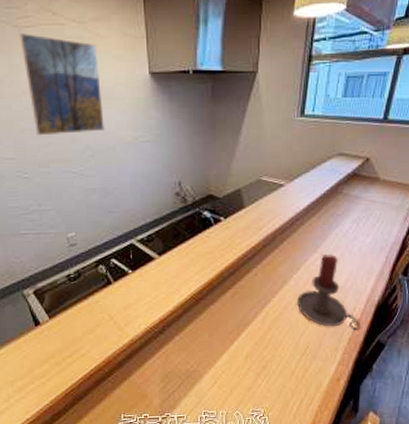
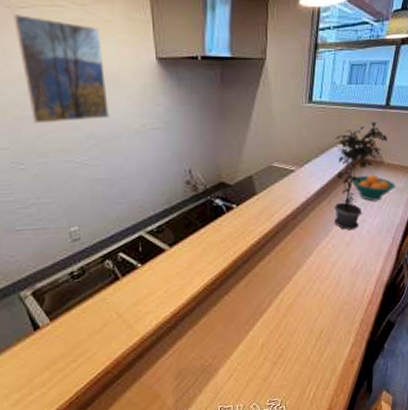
candle holder: present [296,253,362,331] -> none [310,237,372,312]
potted plant: none [324,136,384,247] -> present [334,121,387,230]
fruit bowl: none [343,191,391,219] -> present [351,174,396,201]

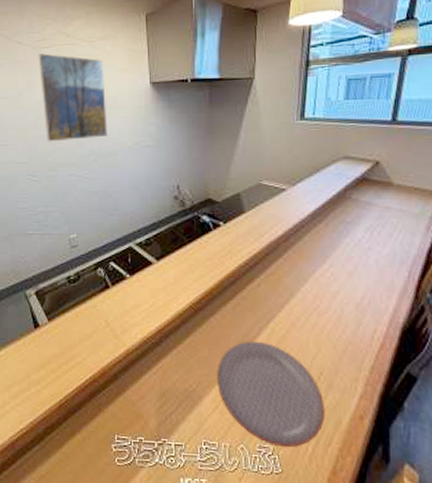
plate: none [232,312,323,398] -> present [217,341,324,448]
potted plant: present [334,121,387,230] -> none [330,138,396,258]
fruit bowl: present [351,174,396,201] -> none [352,197,409,227]

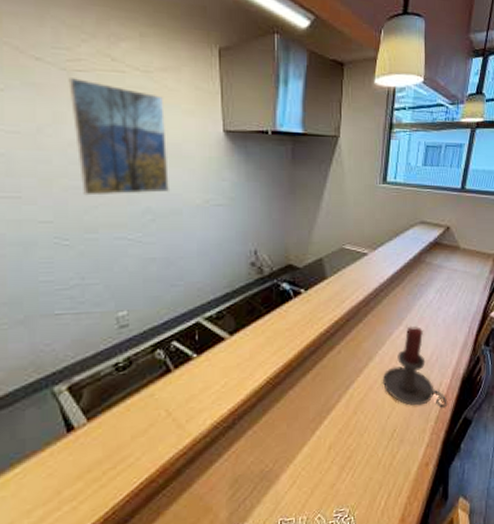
plate: present [217,341,324,448] -> none [296,408,396,508]
candle holder: none [305,265,386,358] -> present [382,326,448,408]

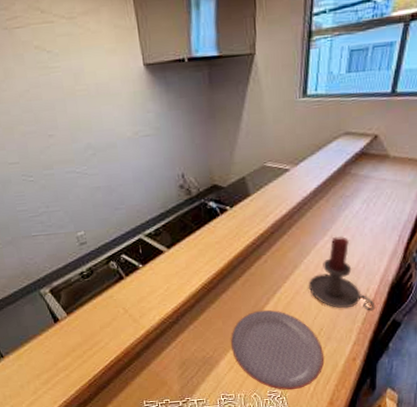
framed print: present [68,78,169,196] -> none [10,35,104,138]
plate: none [296,408,396,508] -> present [231,309,324,390]

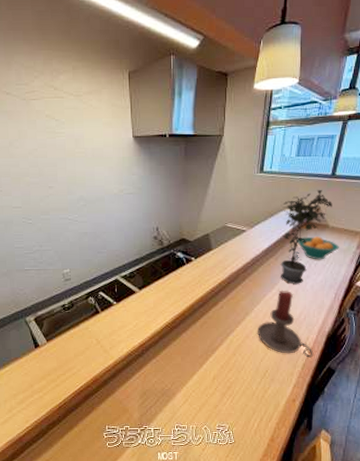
plate: present [231,309,324,390] -> none [188,350,267,425]
potted plant: none [331,111,393,229] -> present [281,189,332,284]
fruit bowl: none [352,169,403,198] -> present [297,236,339,260]

